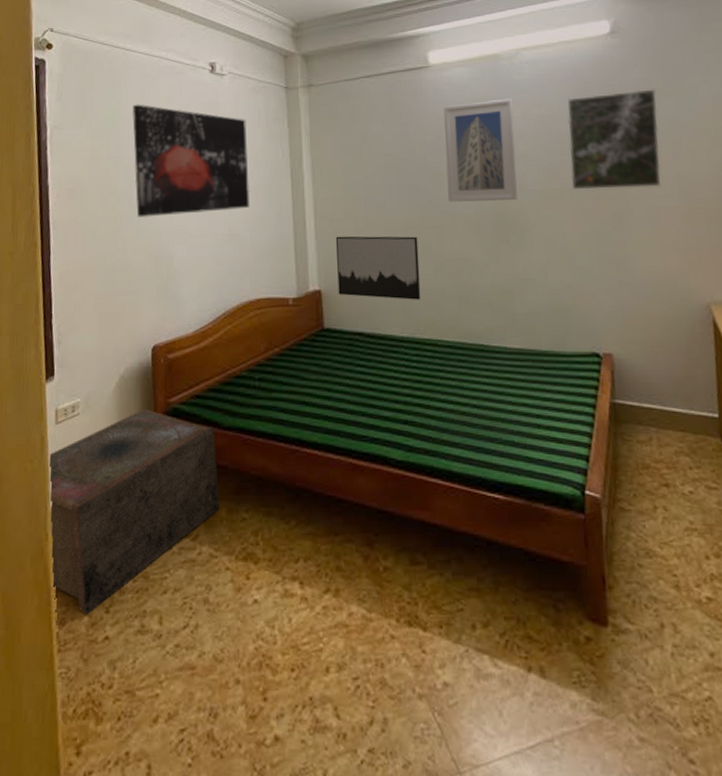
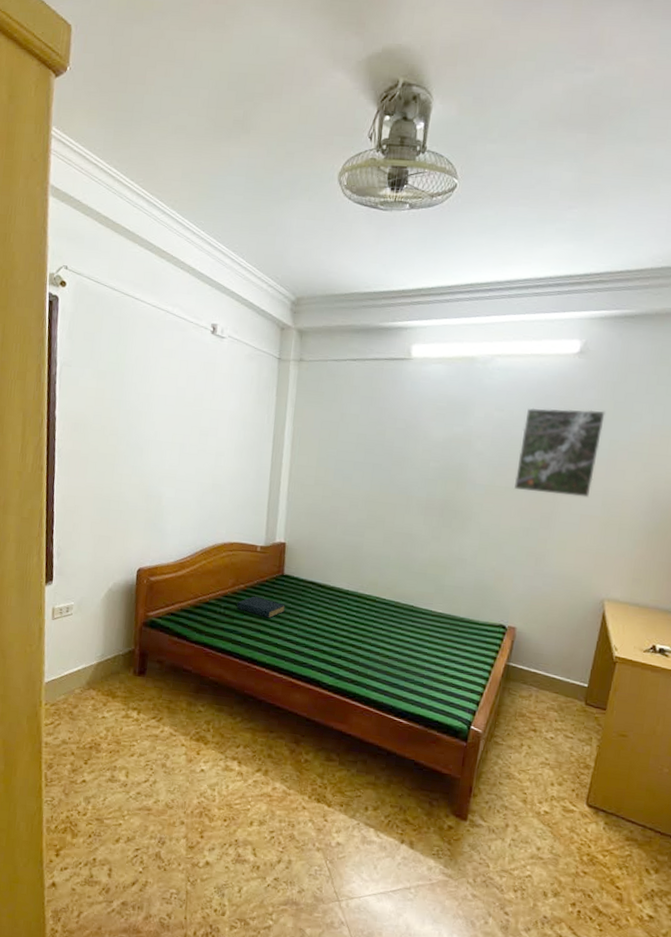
nightstand: present [48,408,220,616] -> none [43,617,184,764]
wall art: present [133,104,250,217] -> none [133,353,239,464]
hardback book: none [273,360,331,386] -> present [237,596,285,619]
wall art: present [335,236,421,300] -> none [300,499,375,563]
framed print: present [444,98,518,202] -> none [406,398,479,492]

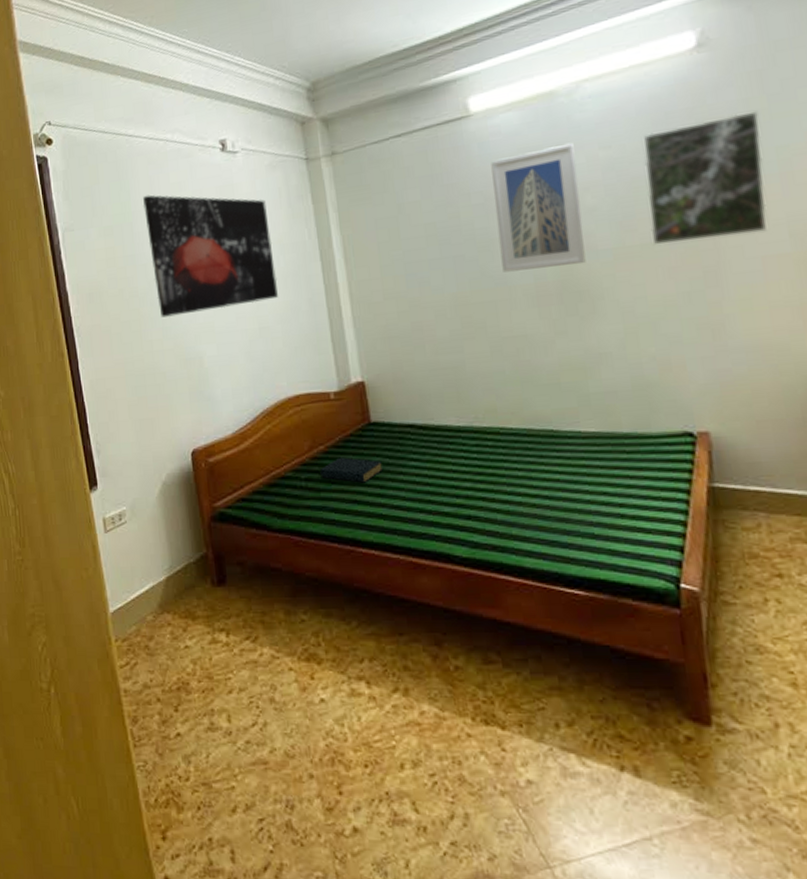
wall art: none [133,353,239,464] -> present [143,195,278,318]
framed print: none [406,398,479,492] -> present [491,142,586,272]

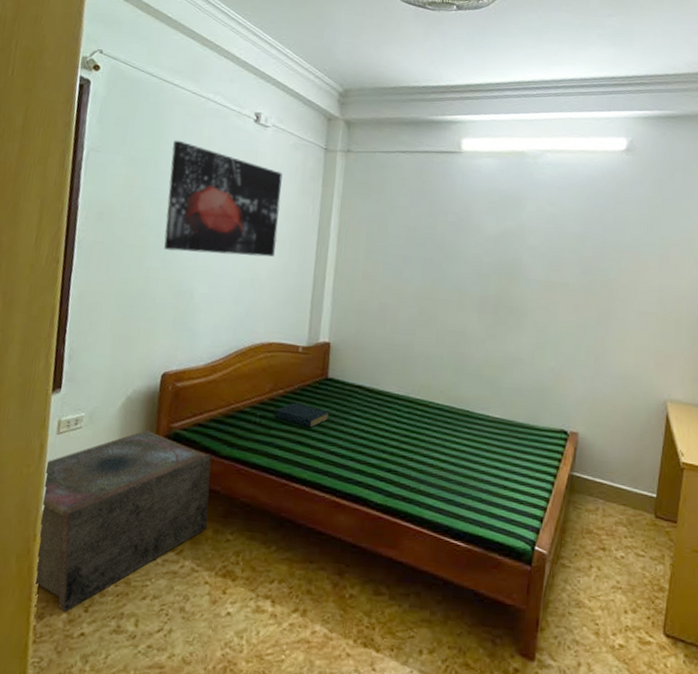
nightstand: none [101,513,278,714] -> present [34,429,212,613]
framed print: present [491,142,586,272] -> none [459,191,530,287]
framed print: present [644,111,767,246] -> none [569,202,655,294]

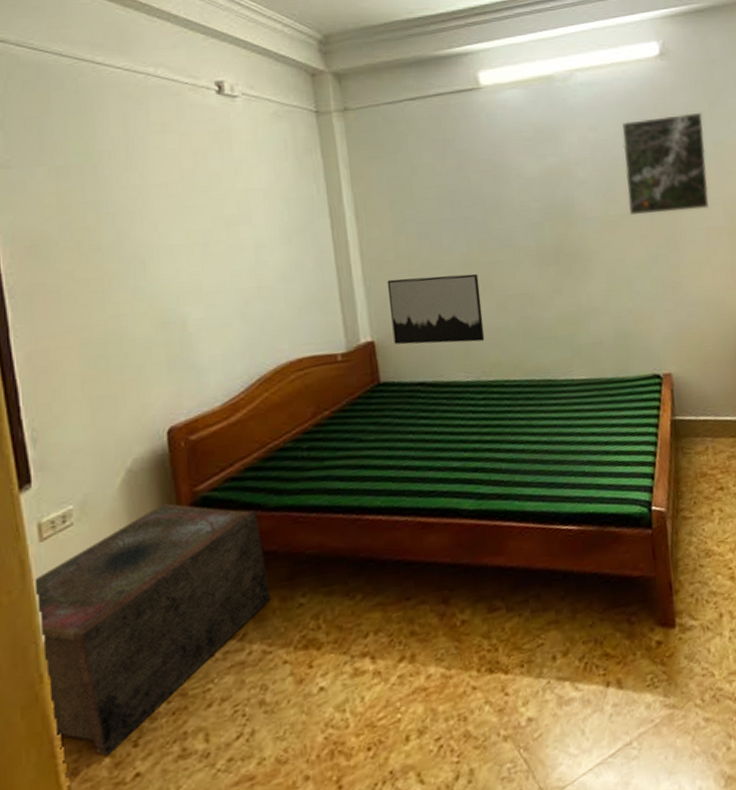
wall art: present [164,140,283,257] -> none [113,133,281,275]
hardback book: present [274,402,329,428] -> none [324,421,392,447]
wall art: none [346,295,426,364] -> present [387,273,485,345]
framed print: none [569,202,655,294] -> present [622,112,709,216]

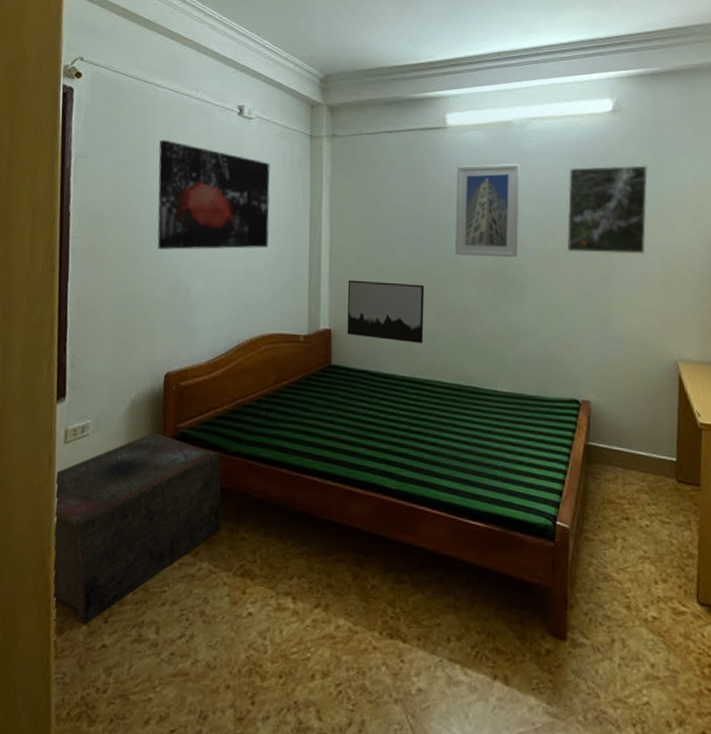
wall art: none [113,133,281,275] -> present [157,139,270,250]
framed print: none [498,122,578,235] -> present [455,163,520,258]

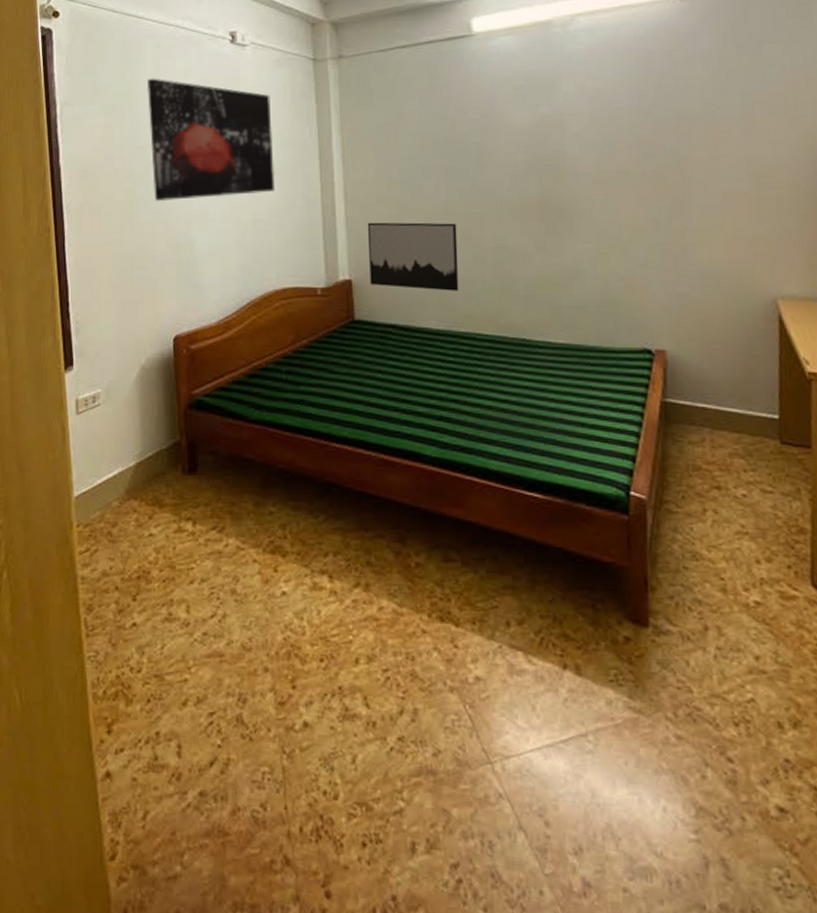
nightstand: present [52,432,222,626] -> none [69,400,247,603]
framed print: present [455,163,520,258] -> none [488,70,568,186]
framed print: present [566,165,648,254] -> none [626,60,730,173]

